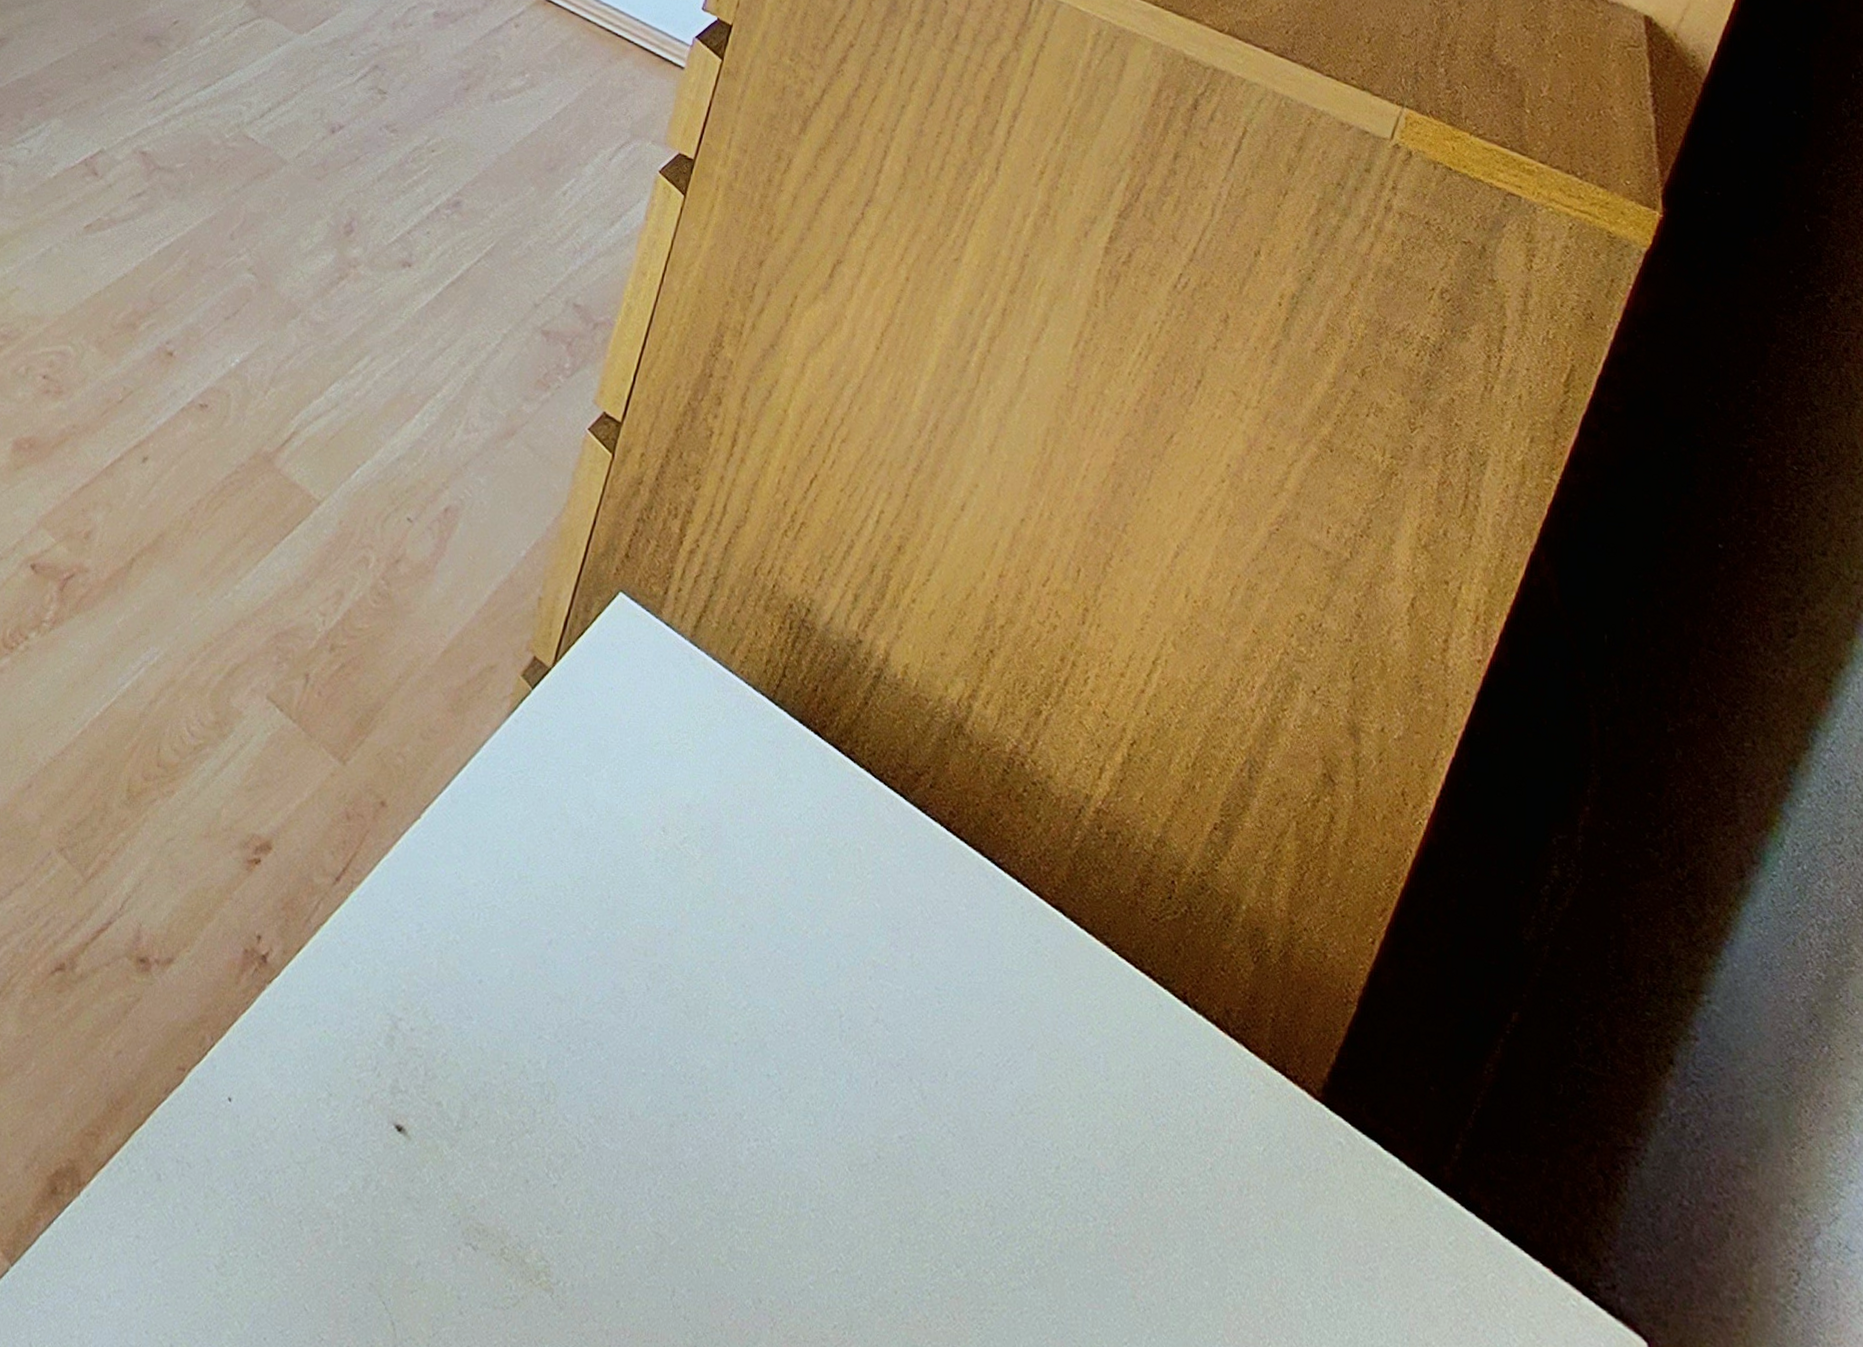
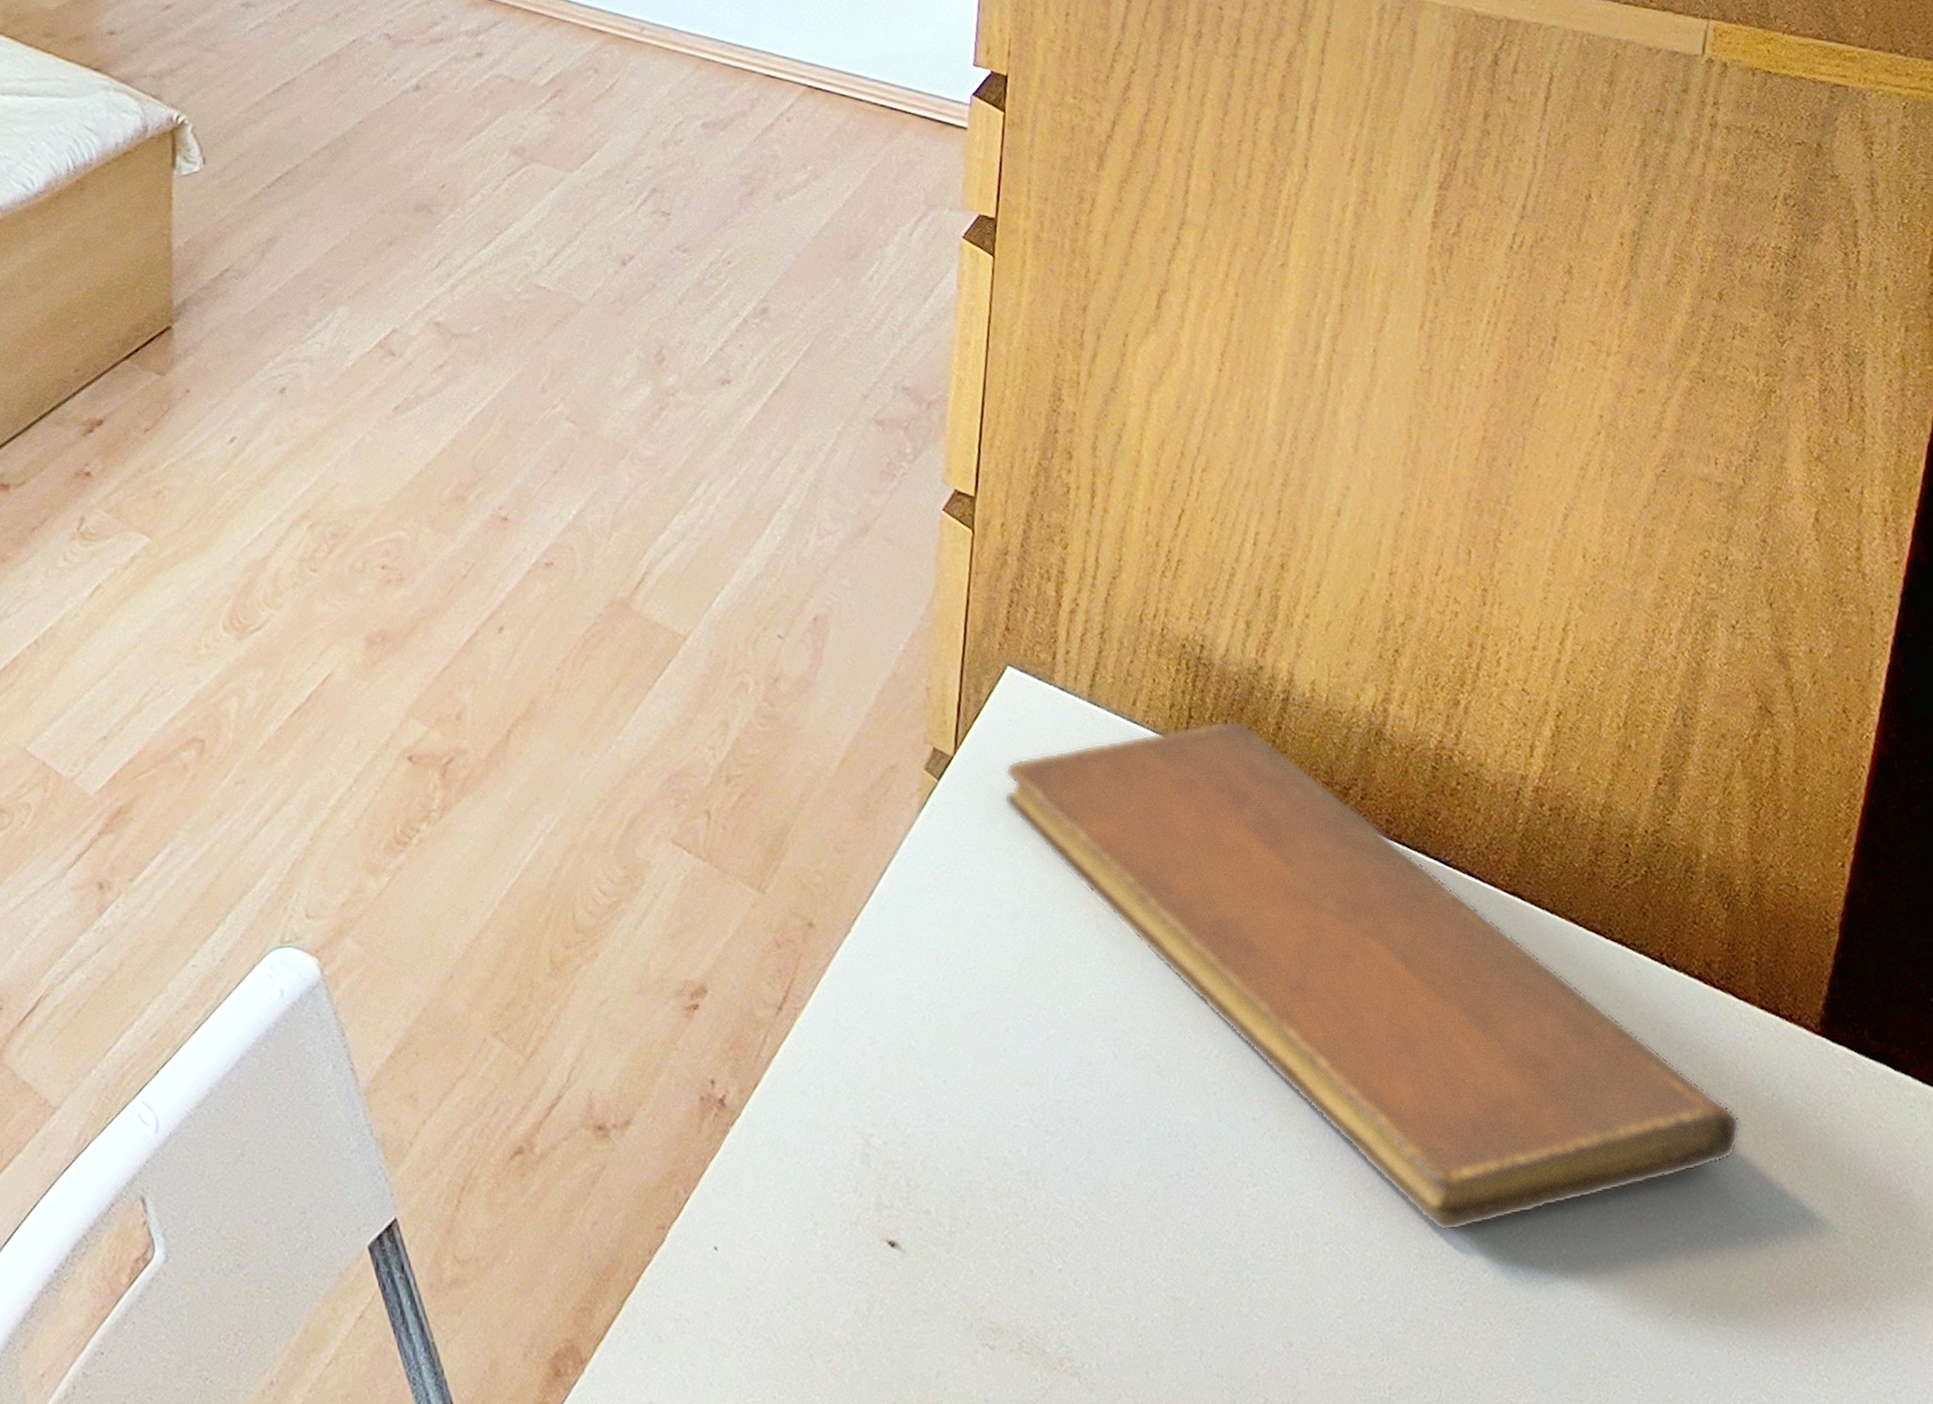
notebook: none [591,683,1229,1222] -> present [1003,720,1742,1232]

